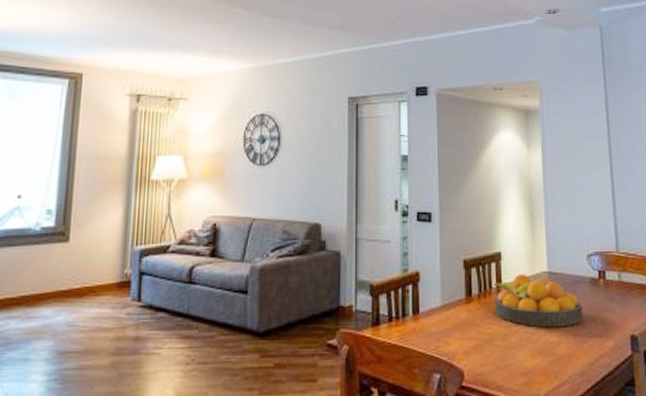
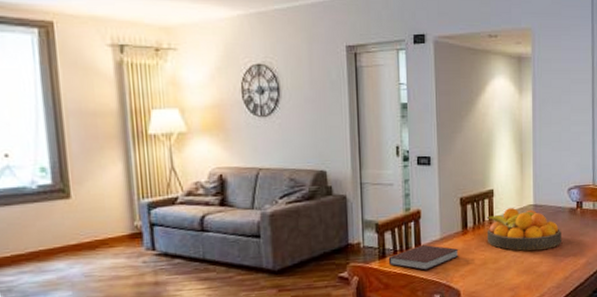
notebook: none [382,312,463,343] -> present [388,244,459,271]

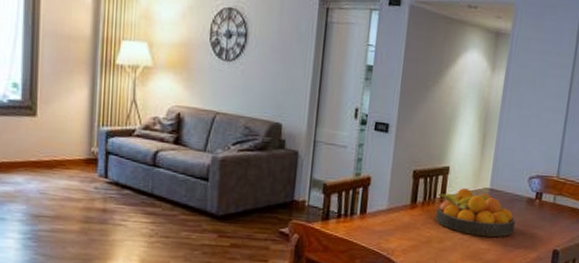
notebook: present [388,244,459,271] -> none [330,212,405,239]

